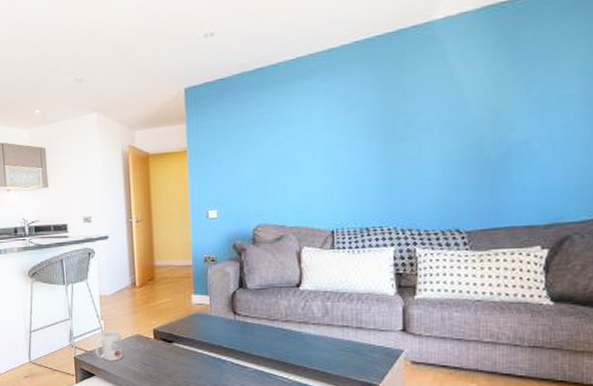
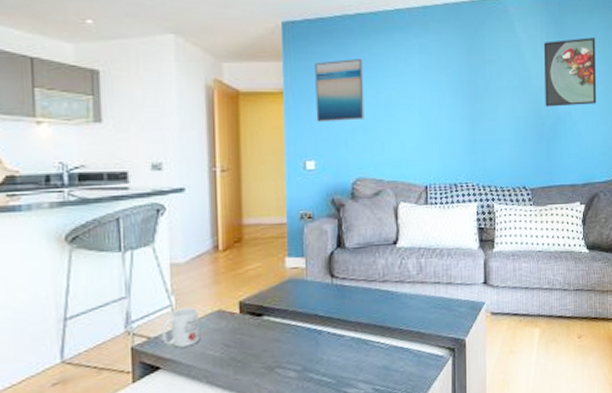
wall art: none [215,112,265,175] -> present [315,59,365,123]
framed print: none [488,47,572,138] -> present [543,37,597,107]

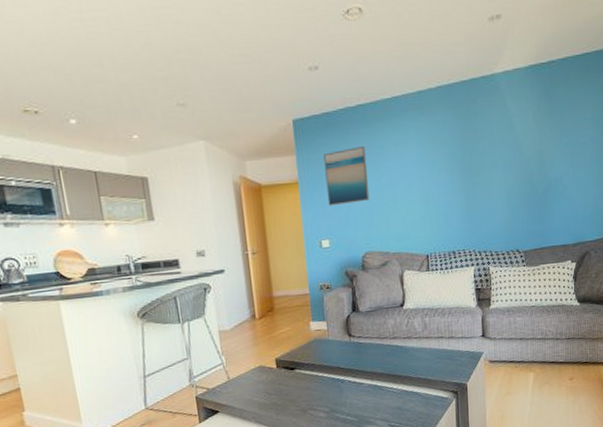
mug: present [161,306,199,348] -> none [217,364,247,396]
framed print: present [543,37,597,107] -> none [534,104,588,175]

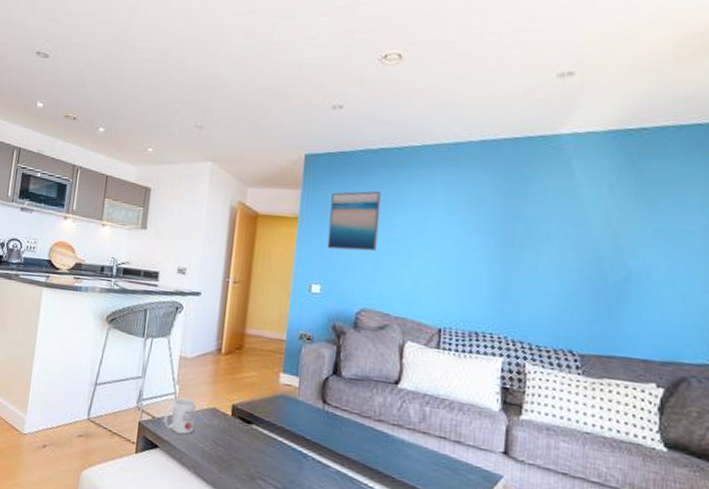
mug: none [217,364,247,396] -> present [163,397,197,435]

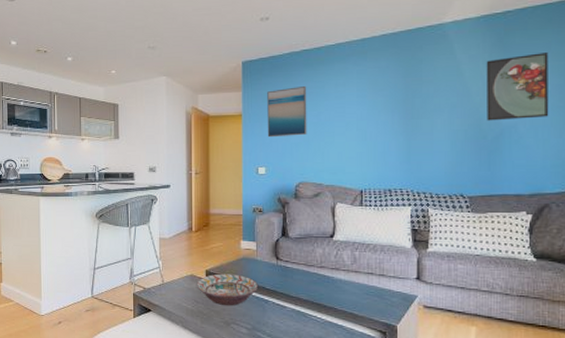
mug: present [163,397,197,435] -> none [153,270,177,298]
decorative bowl: none [218,411,297,456] -> present [196,273,259,306]
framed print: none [609,183,695,265] -> present [486,53,549,121]

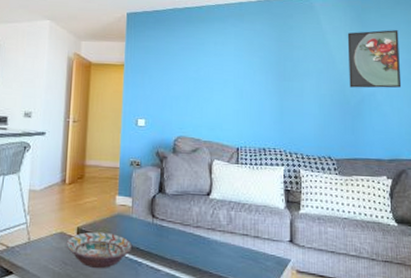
wall art: present [267,86,307,138] -> none [148,41,188,90]

